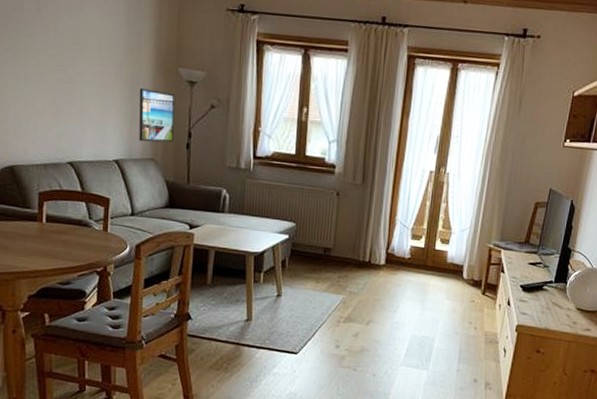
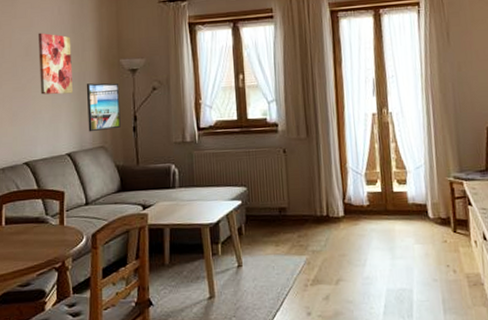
wall art: none [88,20,126,96] -> present [38,32,72,95]

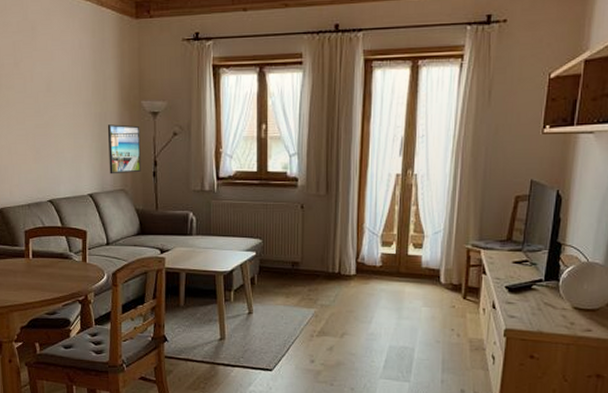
wall art: present [38,32,72,95] -> none [59,67,94,134]

